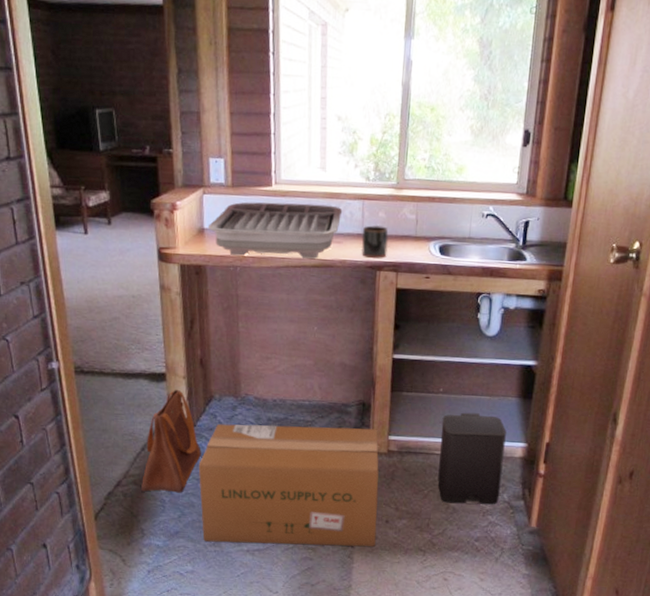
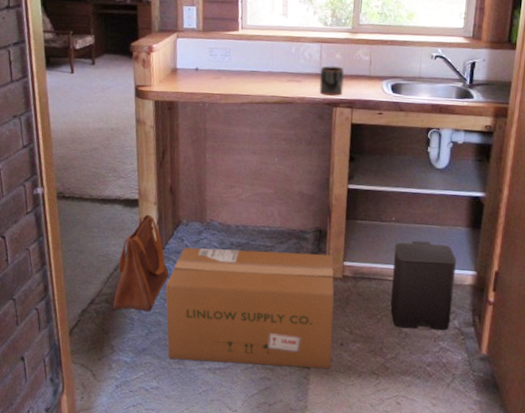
dish rack: present [207,202,343,259] -> none [180,45,303,96]

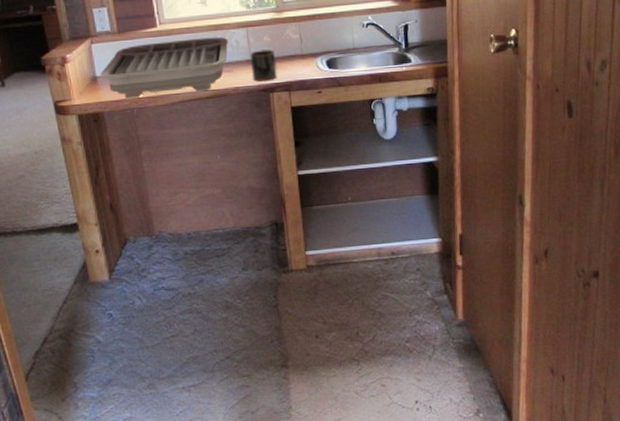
shopping bag: present [113,214,169,312] -> none [67,237,124,345]
box: present [165,247,334,369] -> none [122,246,309,385]
dish rack: none [180,45,303,96] -> present [99,36,229,100]
pedal bin: present [390,240,456,331] -> none [355,216,423,309]

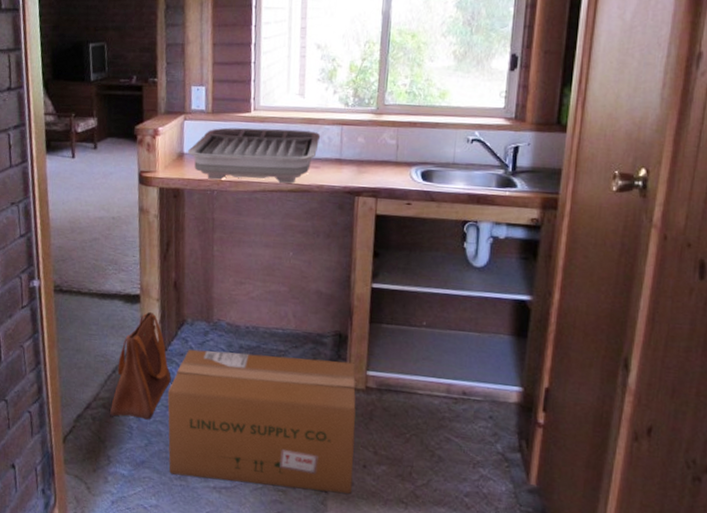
shopping bag: none [67,237,124,345] -> present [110,311,171,420]
box: none [122,246,309,385] -> present [167,349,356,494]
mug: present [250,49,277,81] -> none [339,150,368,184]

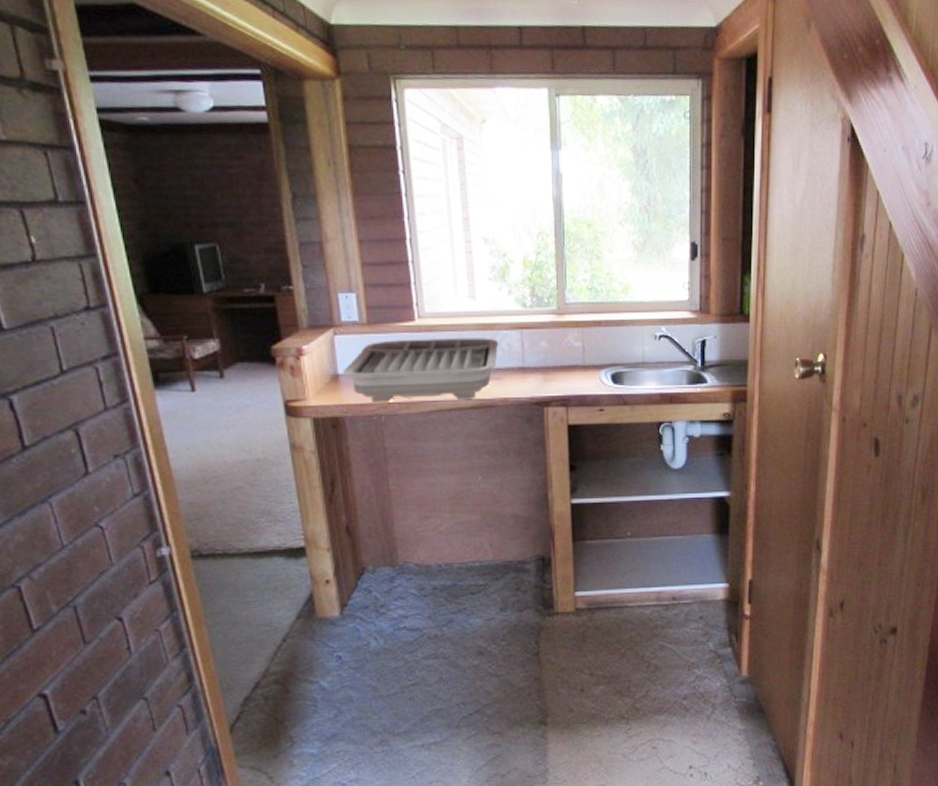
shopping bag: present [110,311,171,420] -> none [286,564,357,691]
box: present [167,349,356,494] -> none [354,585,571,741]

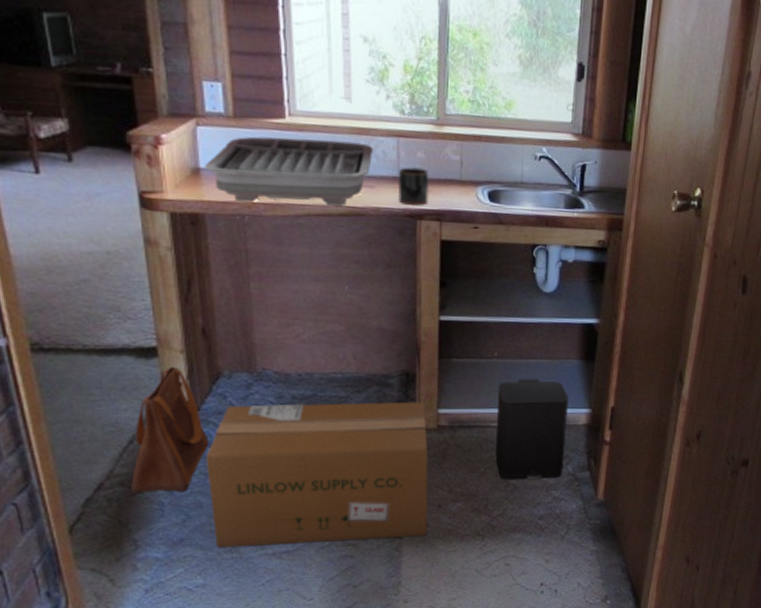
shopping bag: none [286,564,357,691] -> present [131,366,209,494]
box: none [354,585,571,741] -> present [206,401,429,548]
mug: none [523,357,554,393] -> present [397,167,429,205]
pedal bin: none [633,555,705,661] -> present [495,378,569,480]

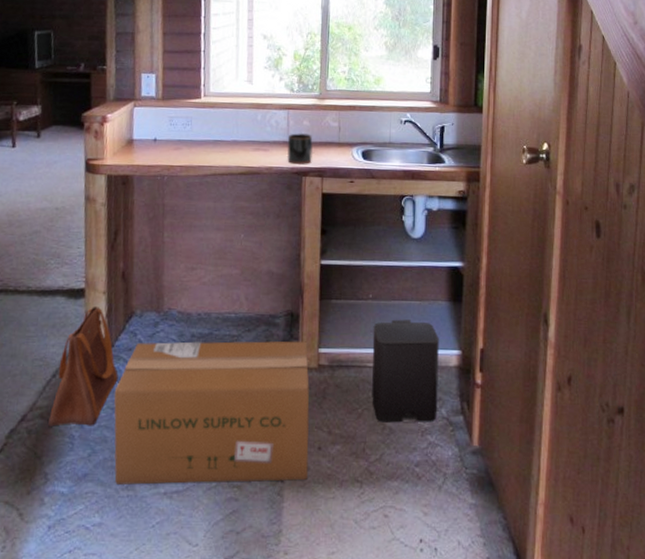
dish rack: present [204,136,374,206] -> none [136,113,269,166]

